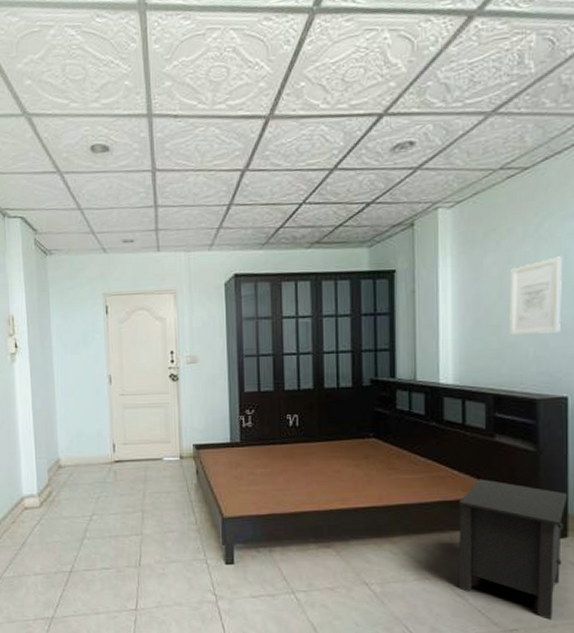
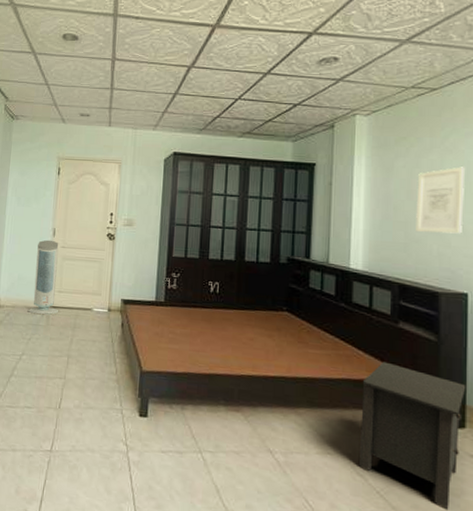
air purifier: none [92,388,127,470] -> present [27,239,59,315]

